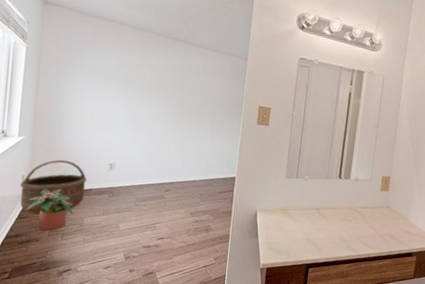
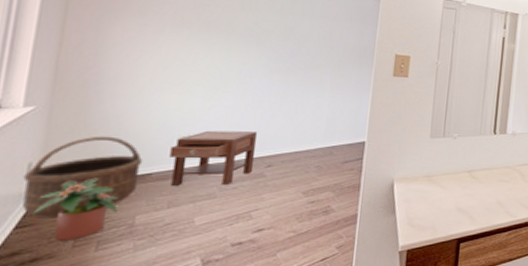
nightstand: none [103,160,159,202] -> present [169,130,258,186]

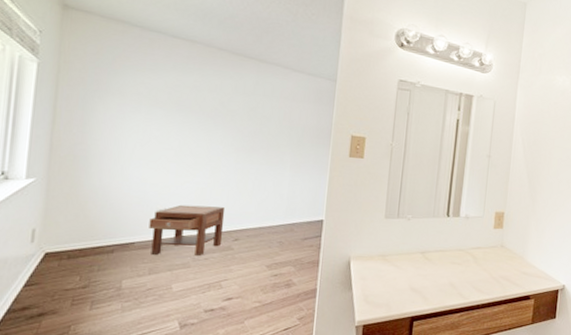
basket: present [22,136,143,217] -> none [28,206,127,278]
potted plant: present [32,179,119,241] -> none [37,245,108,299]

